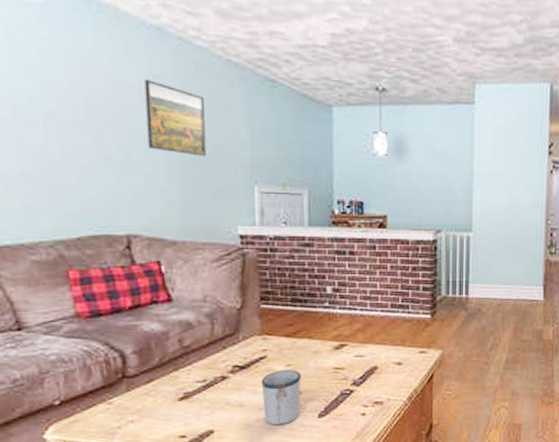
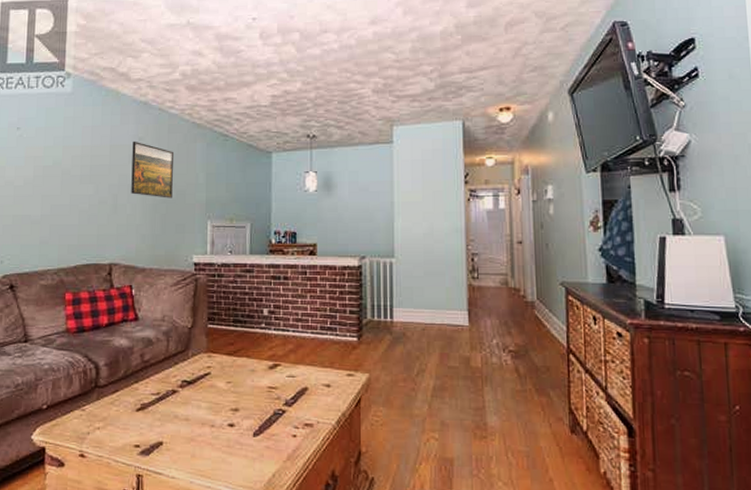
mug: present [261,370,302,426] -> none [204,387,240,442]

